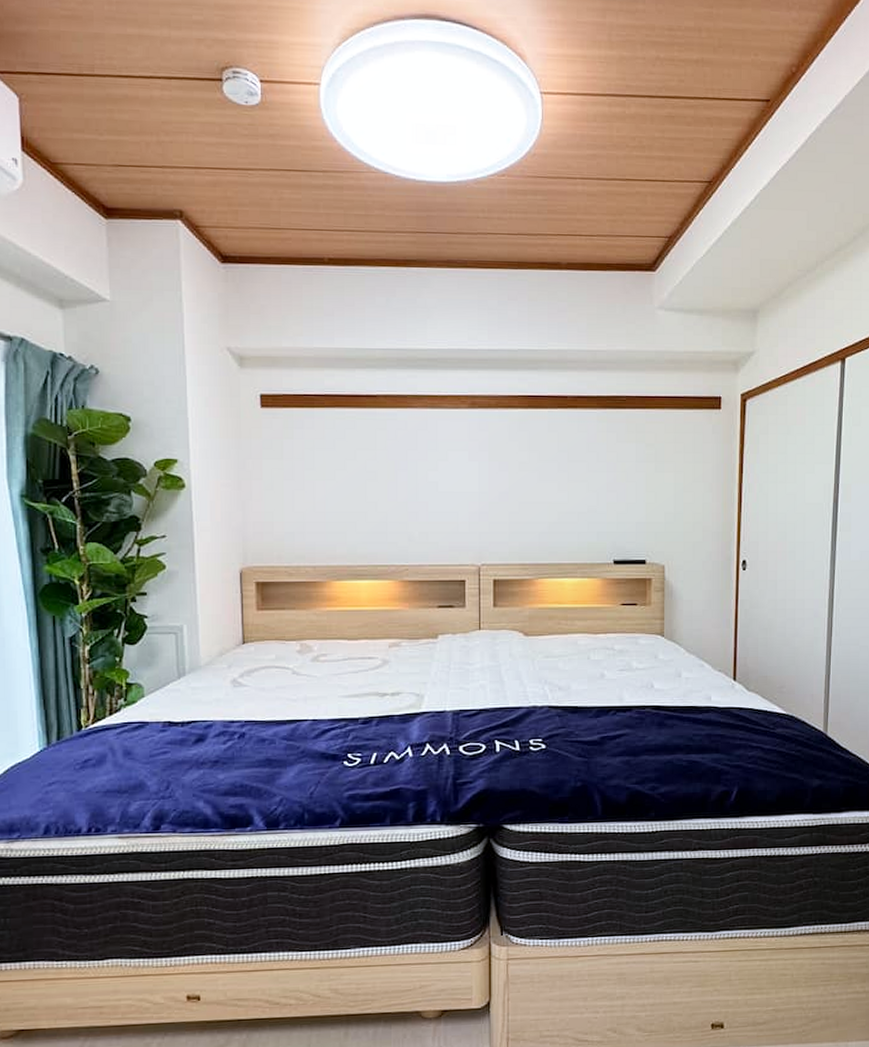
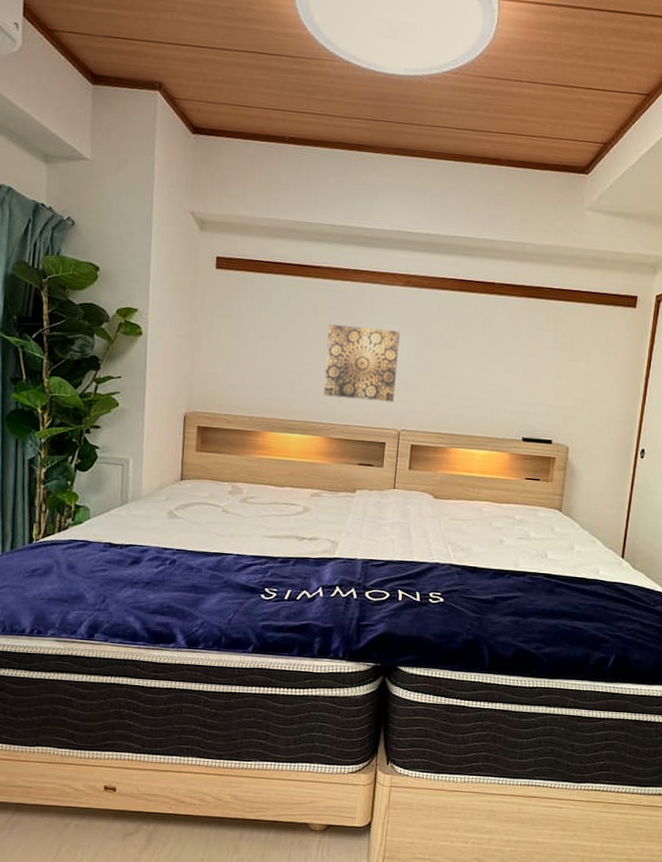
wall art: none [391,457,470,536] -> present [323,324,400,402]

